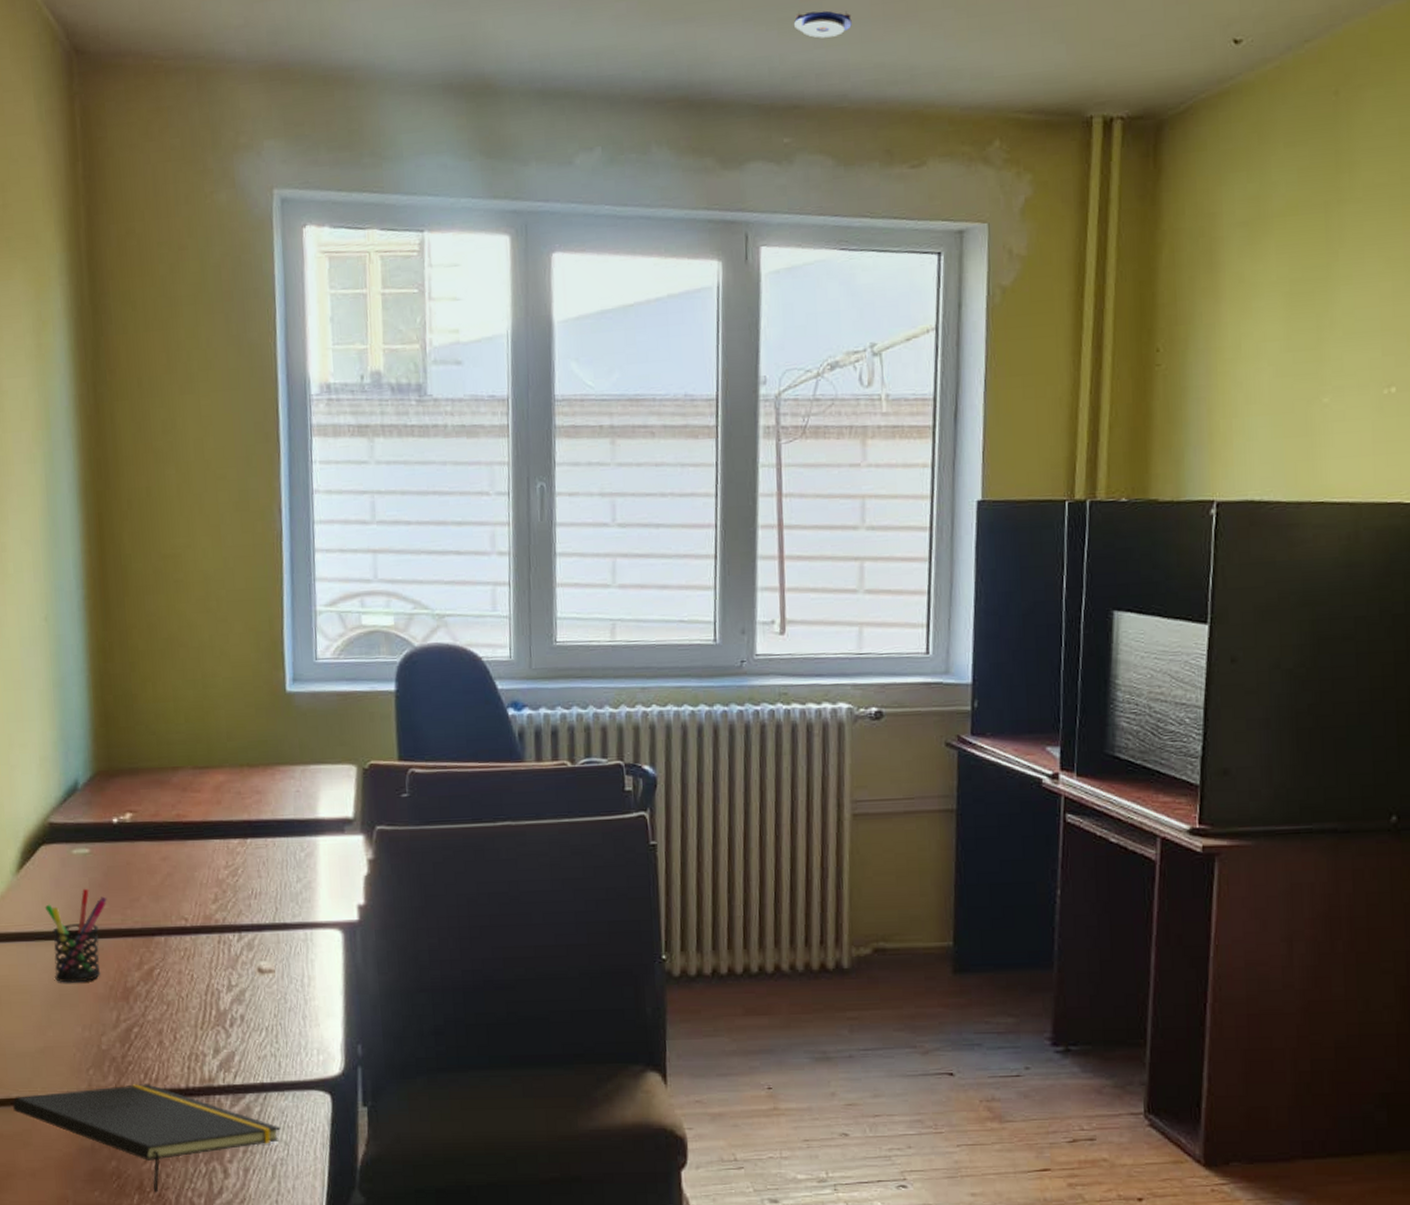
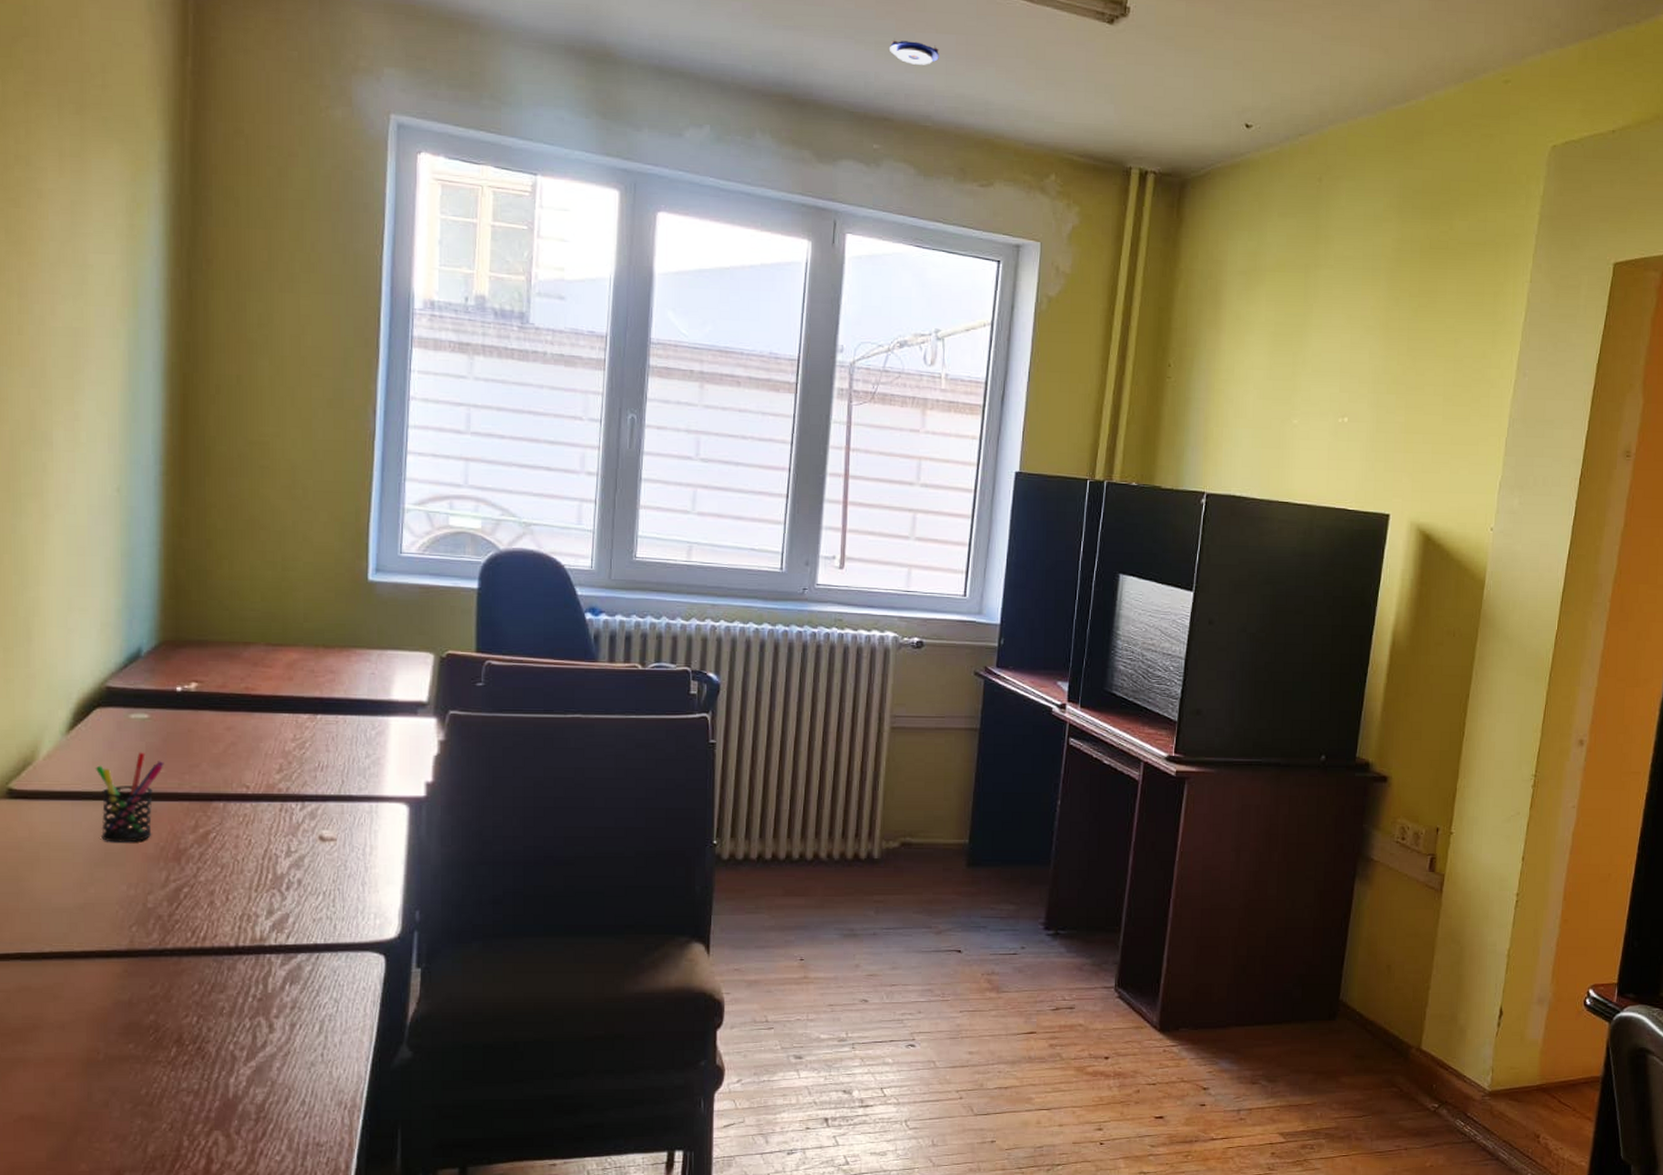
notepad: present [13,1084,281,1193] -> none [45,942,332,1046]

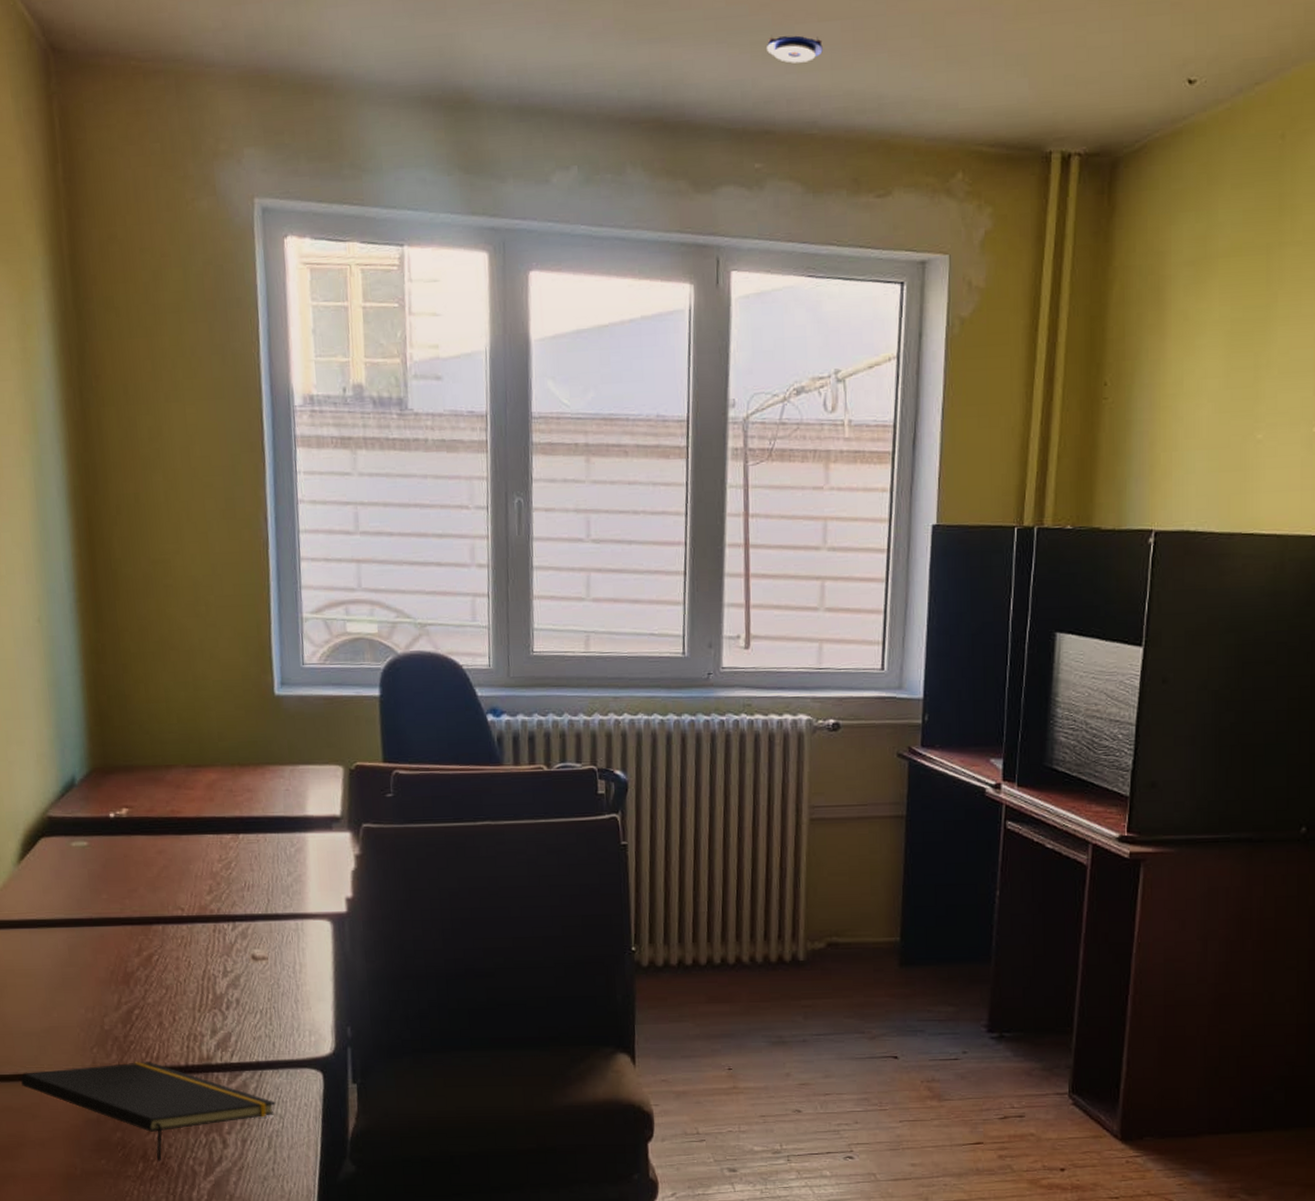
notepad: none [45,942,332,1046] -> present [21,1062,276,1161]
pen holder: present [95,752,164,843] -> none [45,879,106,968]

